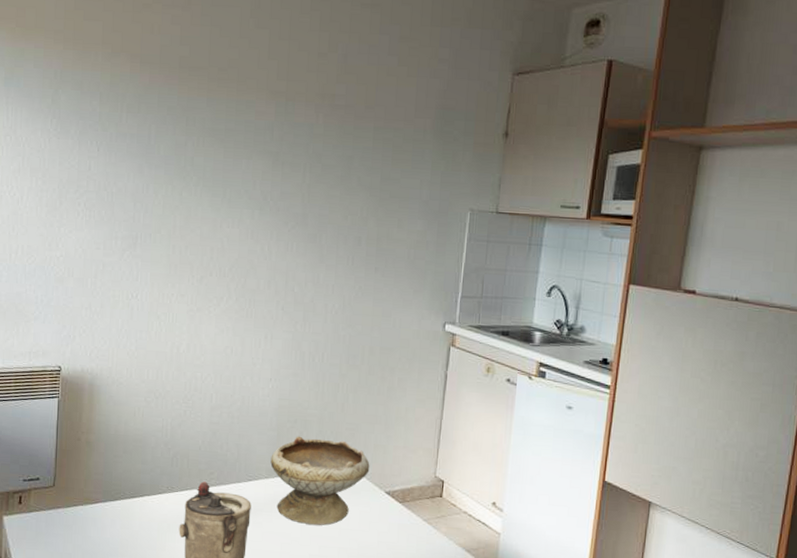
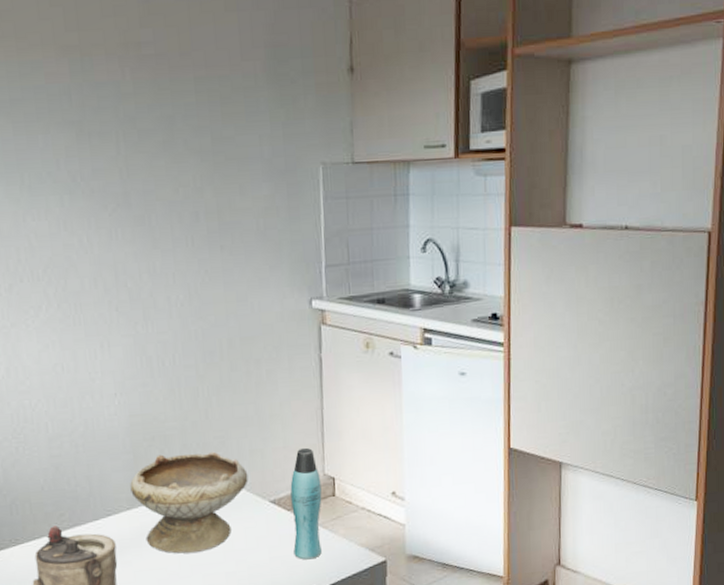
bottle: none [399,450,432,550] -> present [290,447,322,560]

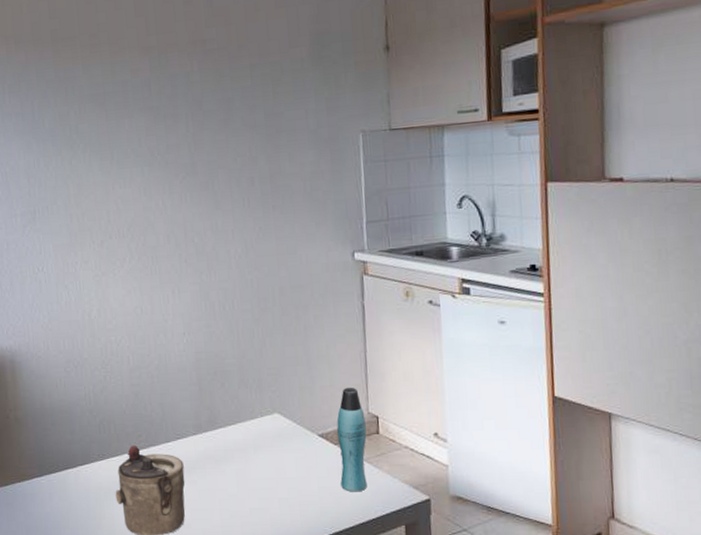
bowl: present [130,451,248,554] -> none [196,387,299,478]

